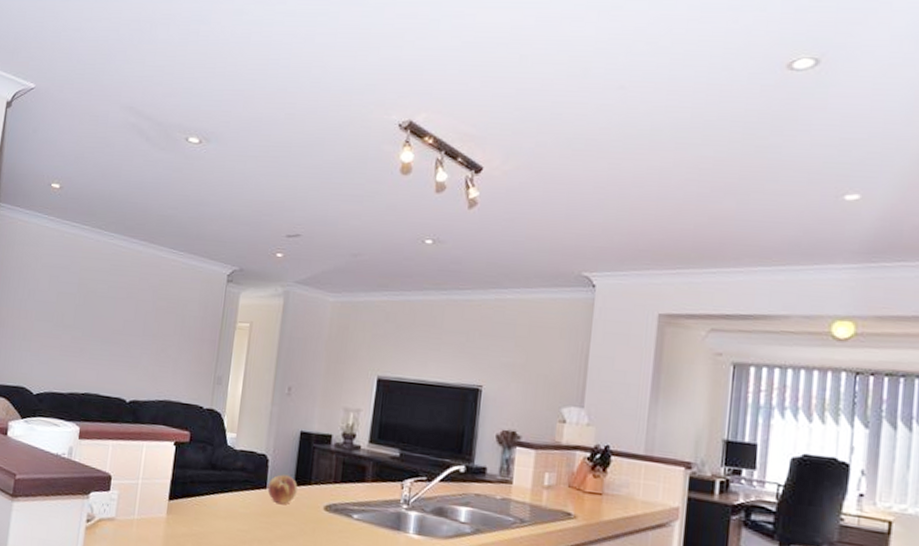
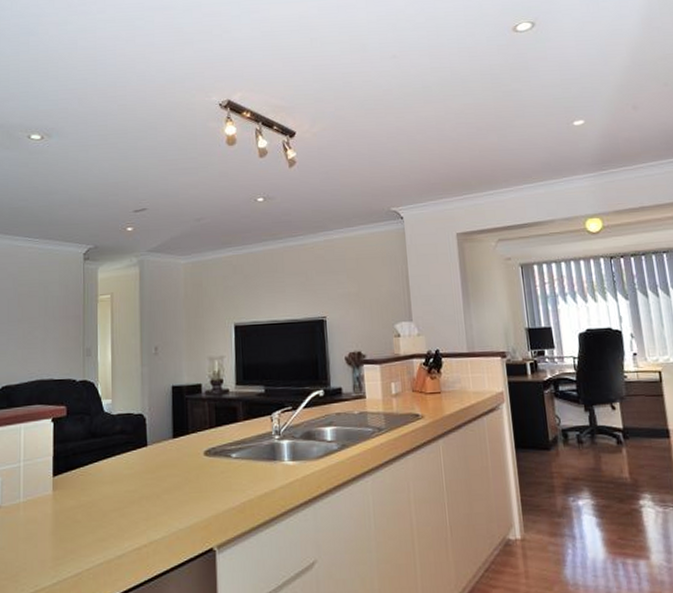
fruit: present [267,474,298,505] -> none [148,429,177,459]

